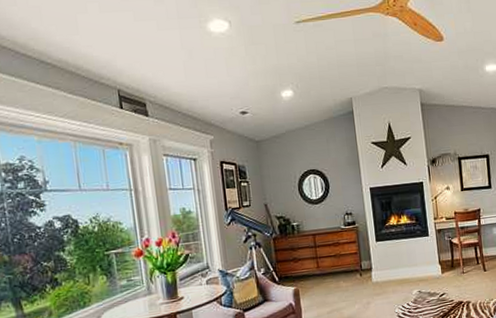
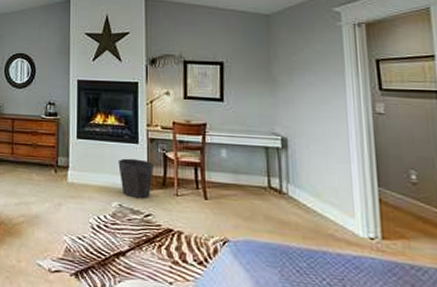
waste bin: none [414,249,444,283] -> present [118,158,155,199]

